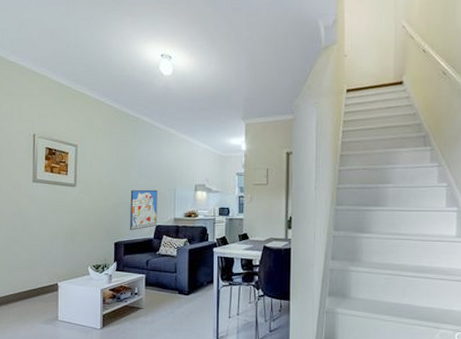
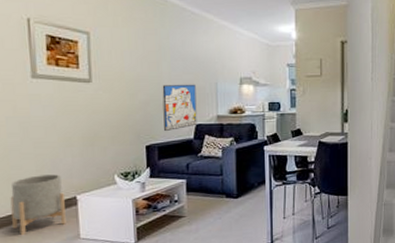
planter: none [8,263,50,313] -> present [10,174,66,235]

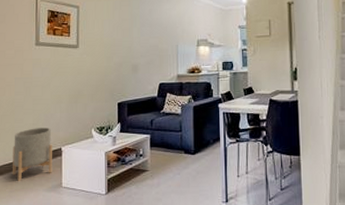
wall art: present [162,84,197,132] -> none [132,47,161,90]

